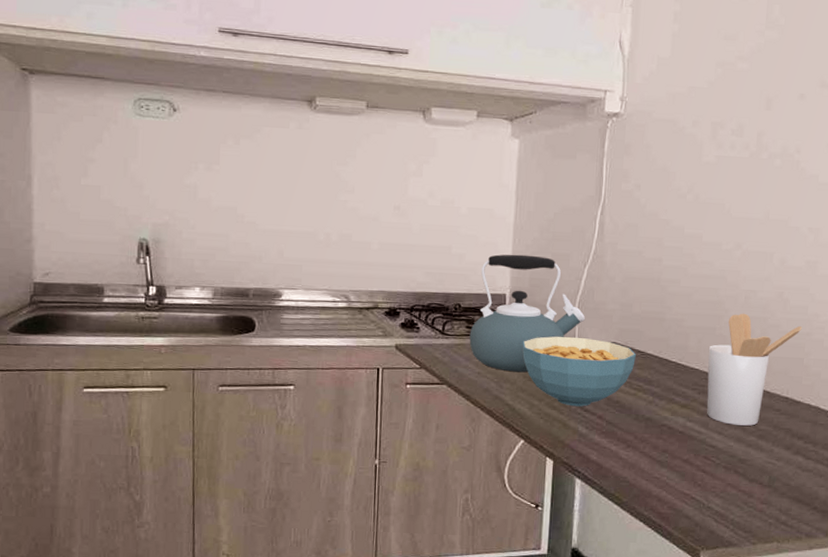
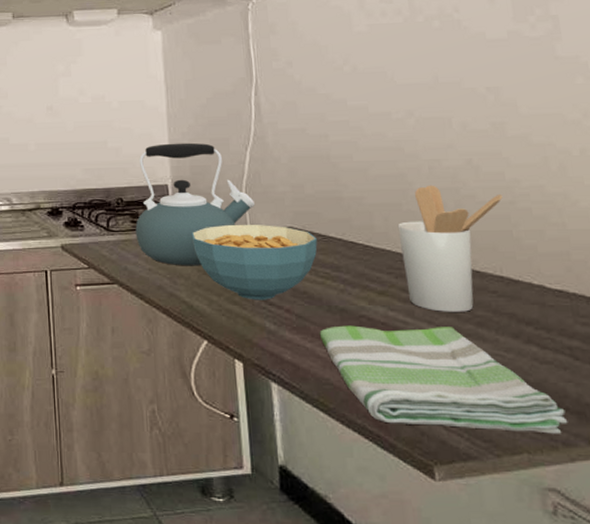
dish towel: none [624,432,814,528] -> present [319,325,568,434]

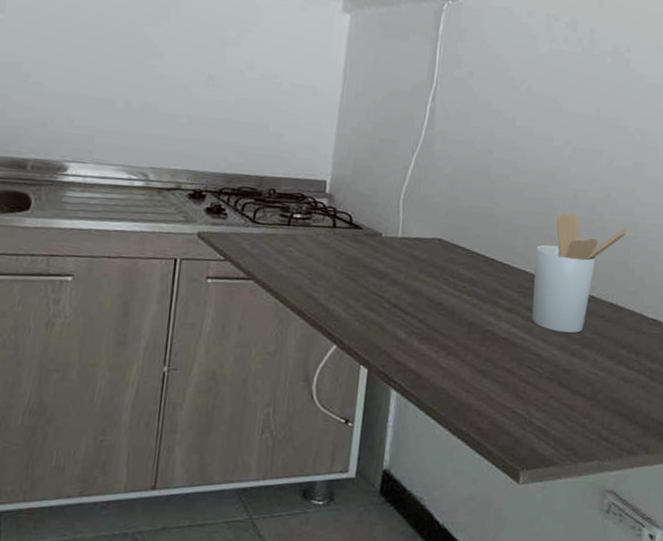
kettle: present [135,142,256,266] -> none [282,136,411,269]
cereal bowl: present [191,224,318,300] -> none [341,229,462,309]
dish towel: present [319,325,568,434] -> none [445,338,635,444]

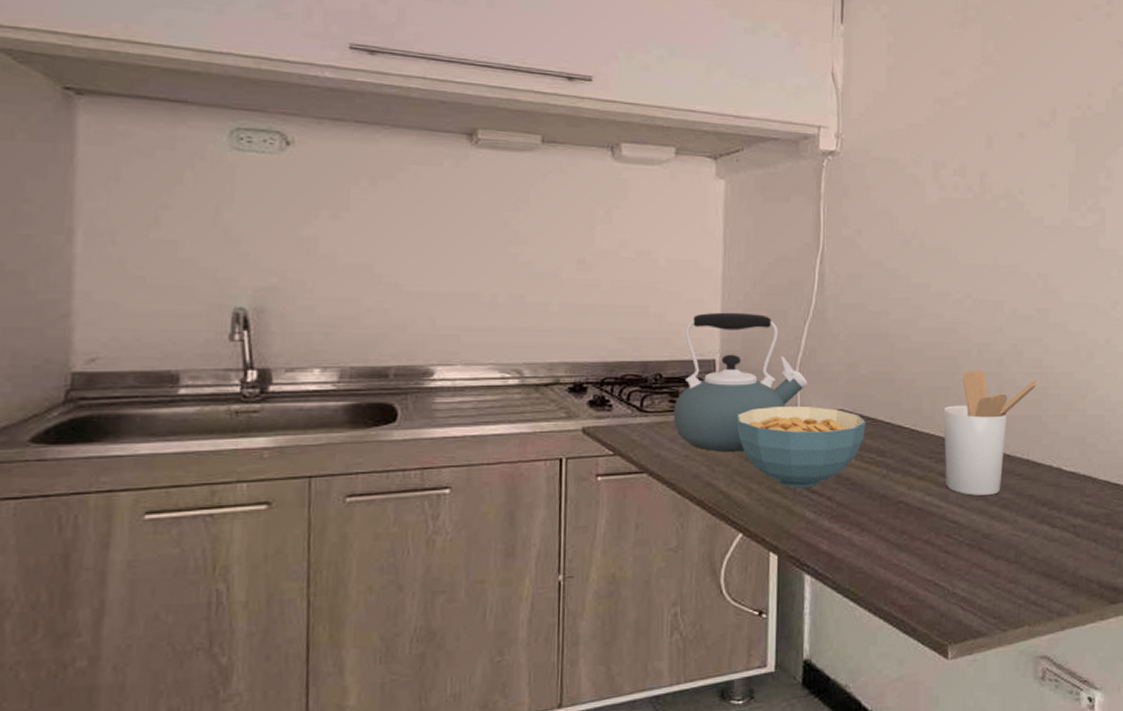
kettle: none [282,136,411,269] -> present [673,312,808,452]
cereal bowl: none [341,229,462,309] -> present [736,405,866,488]

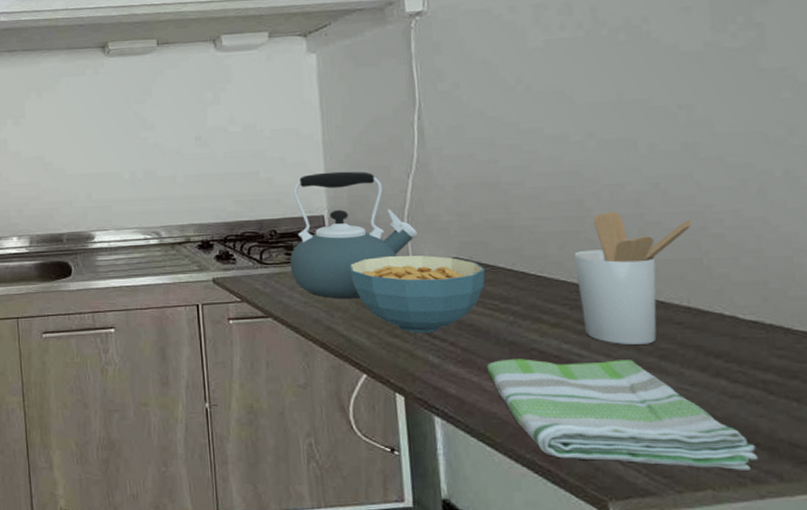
dish towel: none [858,510,1064,608] -> present [486,359,759,470]

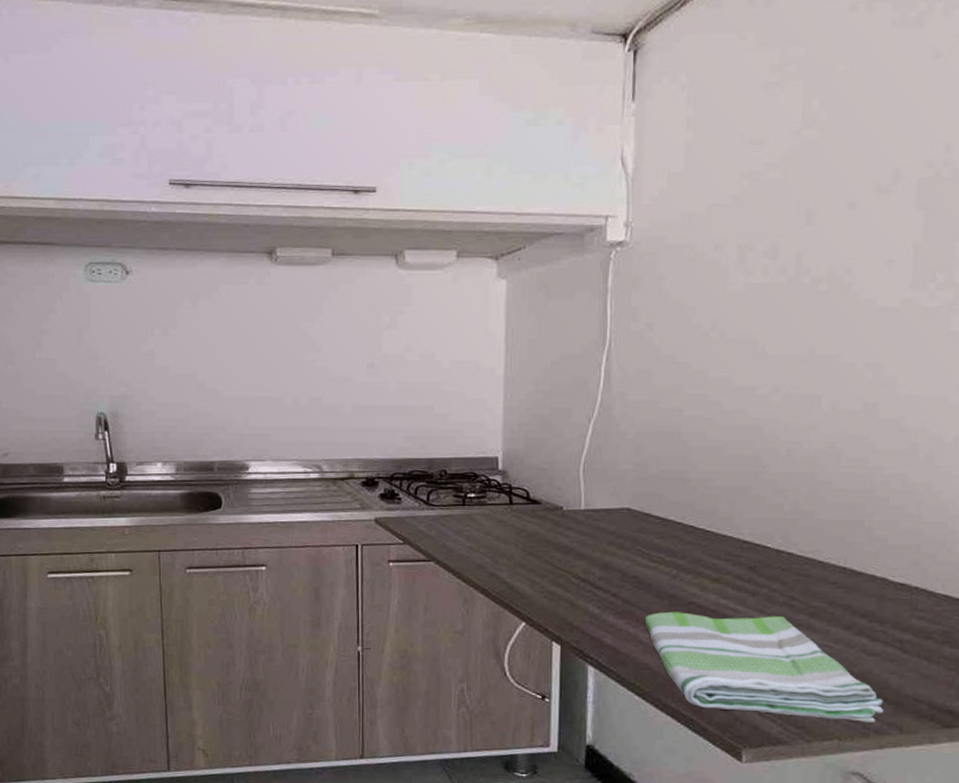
kettle: present [290,171,418,299] -> none [458,411,593,546]
cereal bowl: present [349,255,485,333] -> none [519,502,655,584]
utensil holder: present [573,211,693,344] -> none [743,468,861,602]

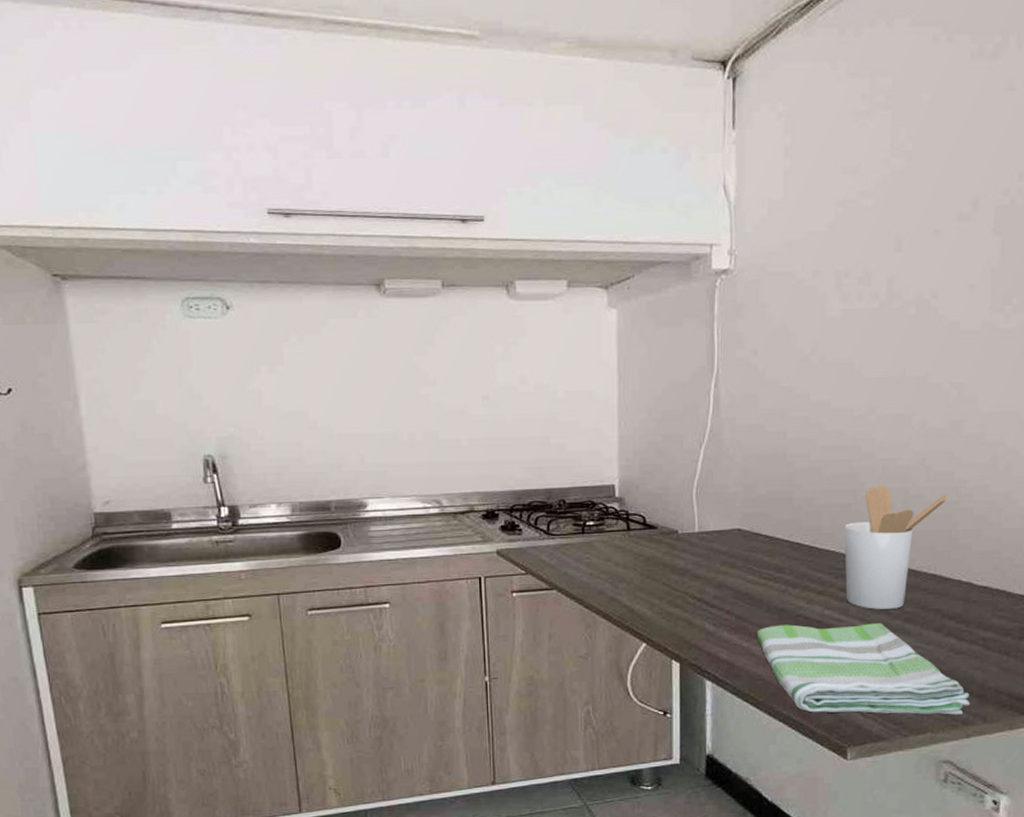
utensil holder: none [743,468,861,602] -> present [844,485,948,609]

